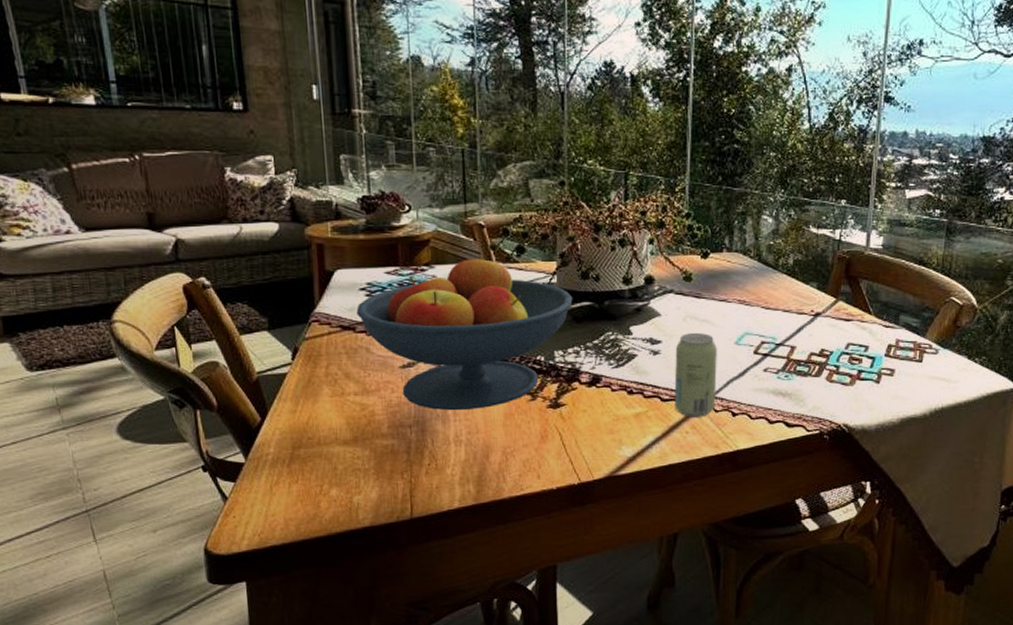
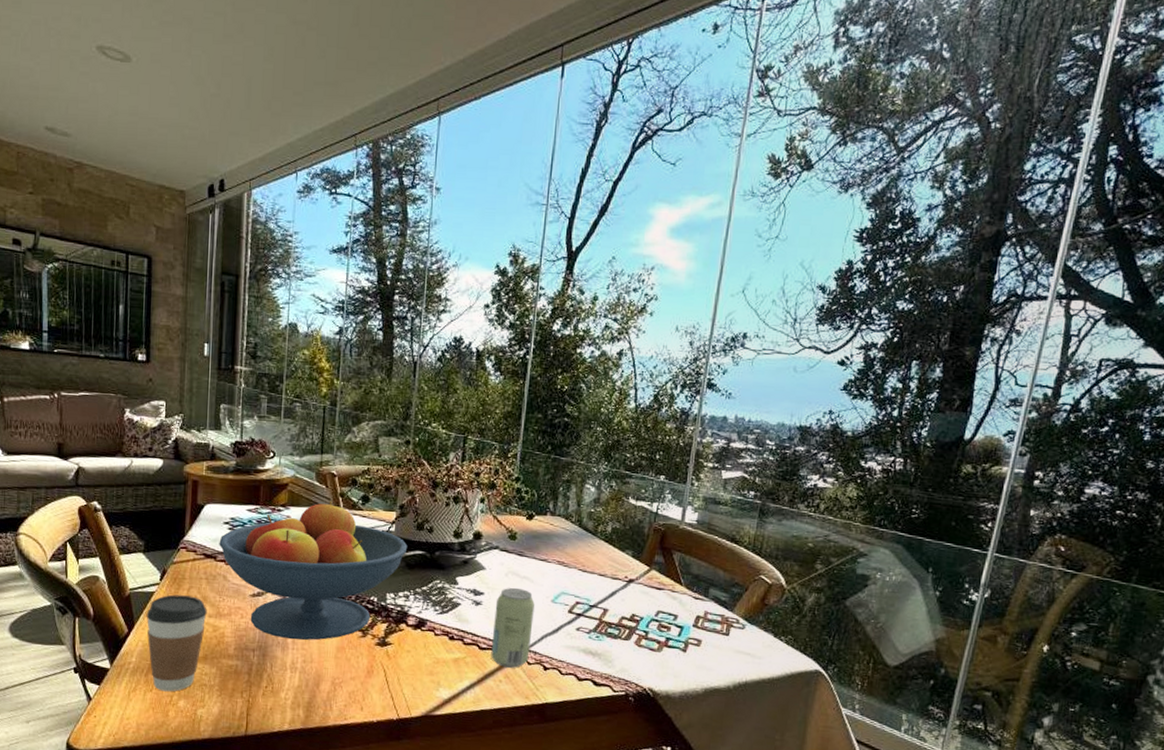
coffee cup: none [280,374,352,481] -> present [146,594,207,692]

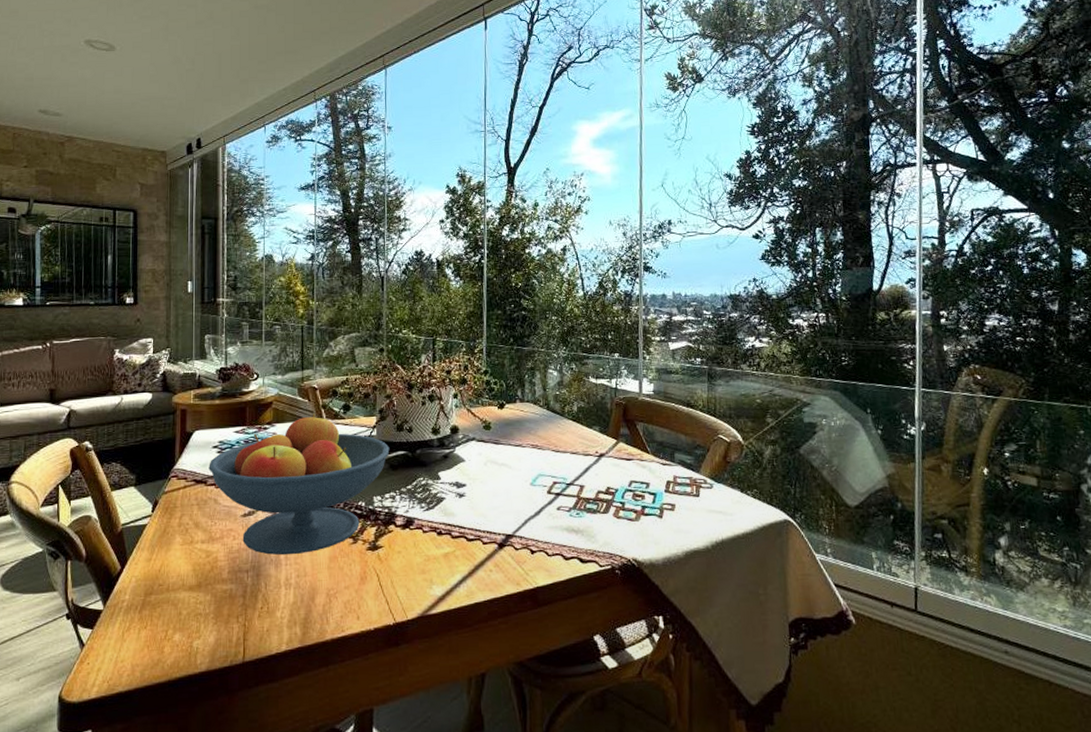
coffee cup: present [146,594,207,692] -> none [138,524,200,627]
beverage can: present [491,588,535,668] -> none [478,476,516,556]

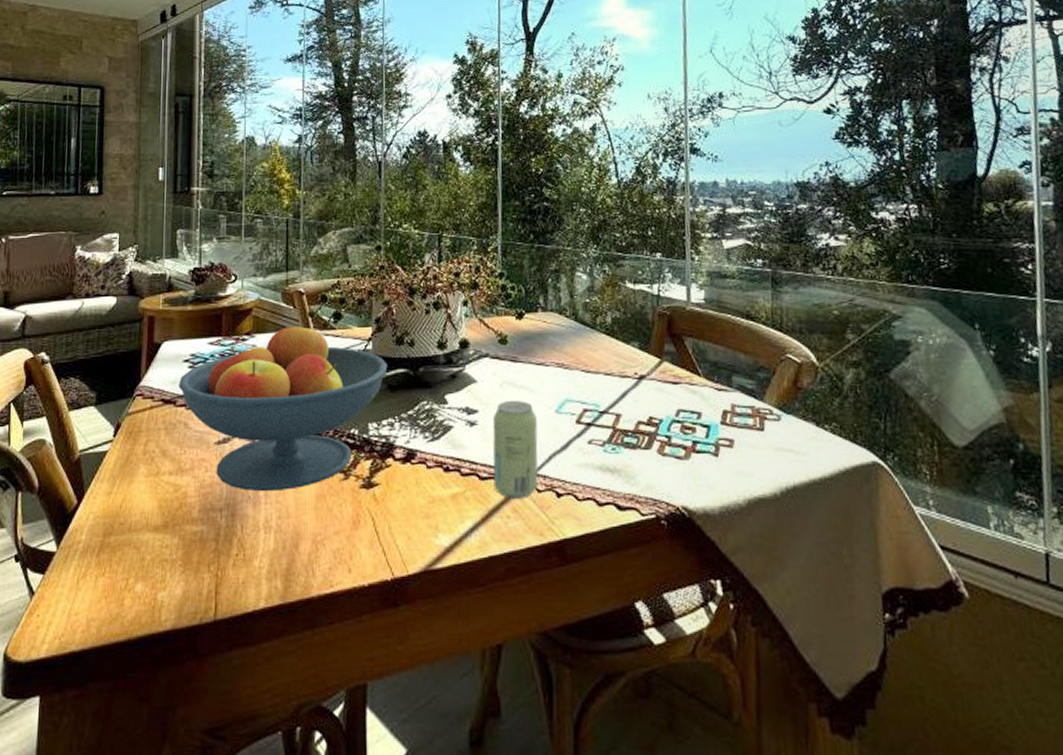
beverage can: none [478,476,516,556] -> present [492,401,538,499]

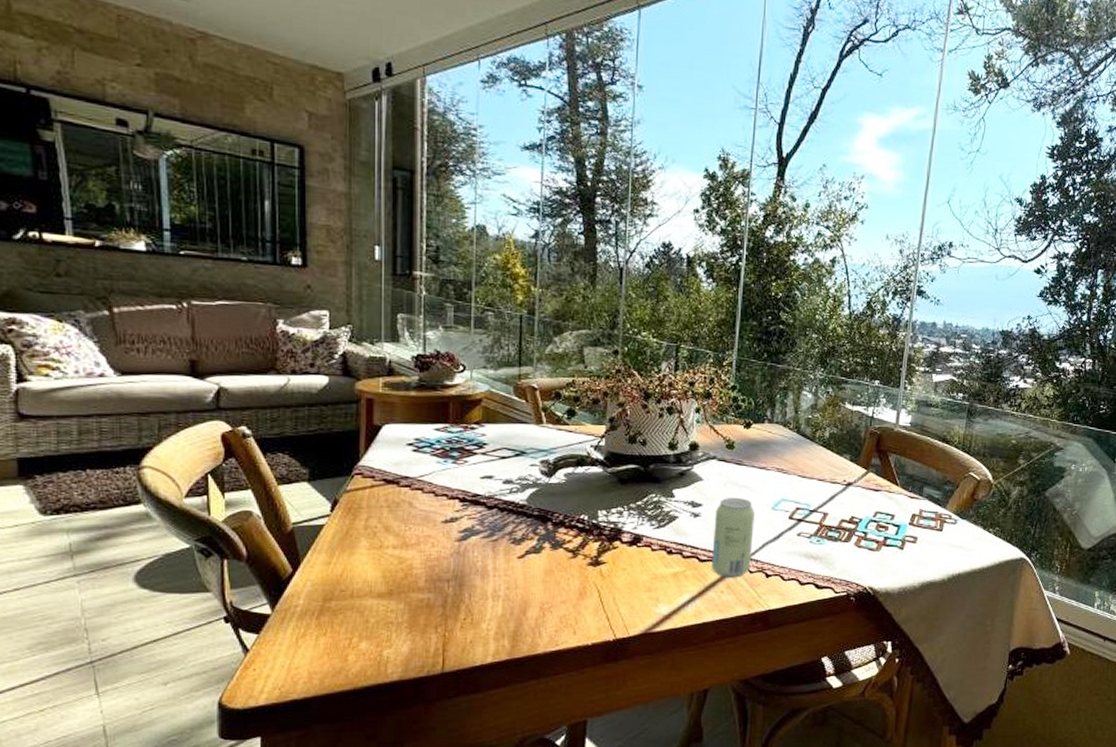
fruit bowl: present [178,322,388,492] -> none [402,416,620,566]

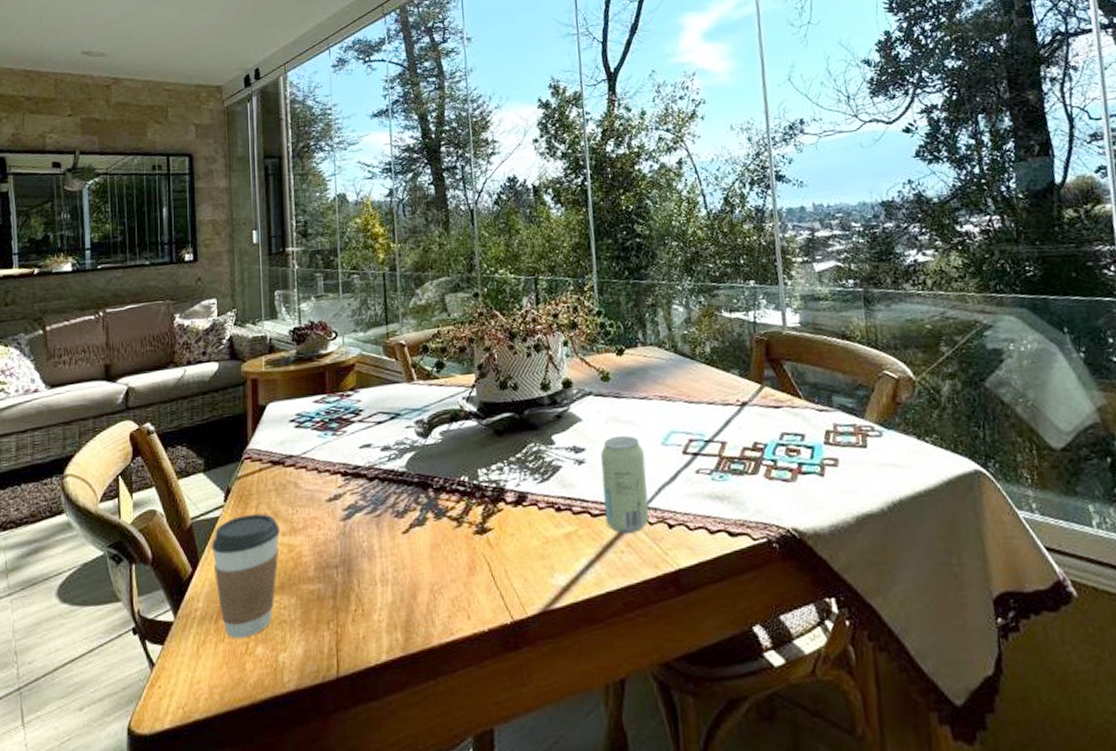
coffee cup: none [314,526,391,634] -> present [211,513,280,639]

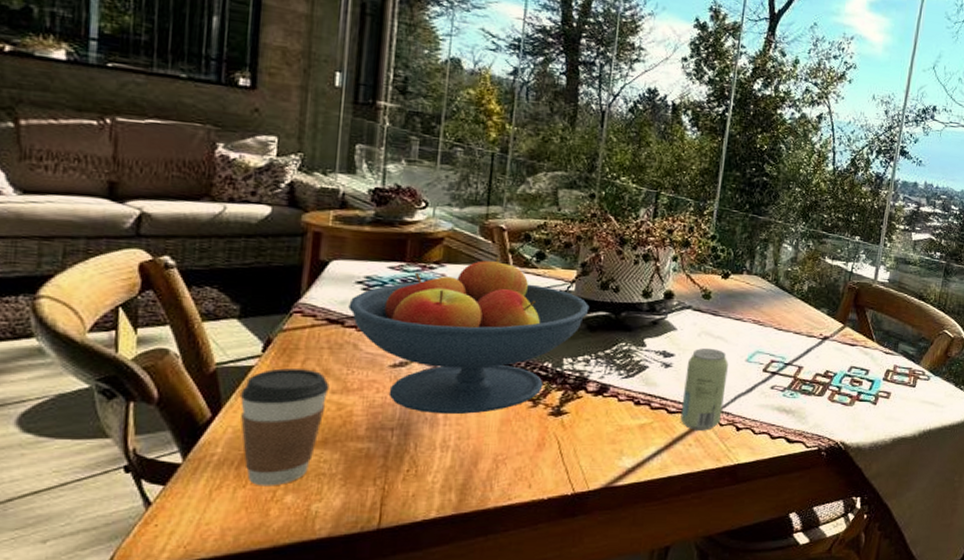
fruit bowl: none [286,374,493,546] -> present [348,257,590,415]

